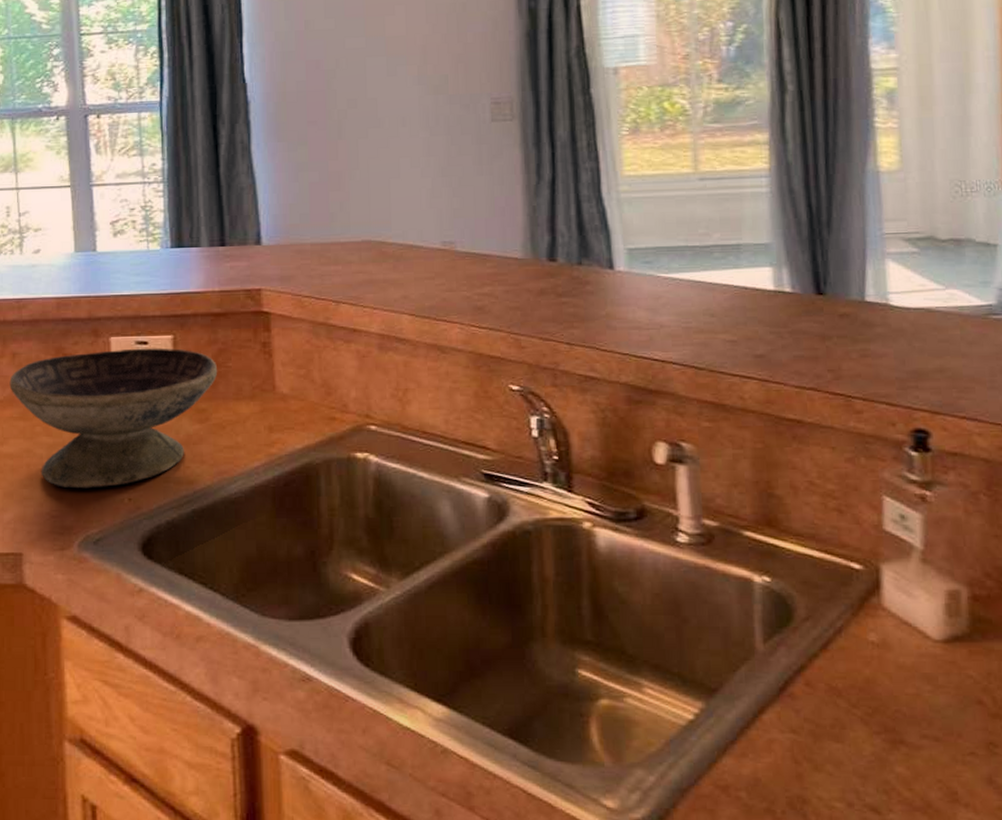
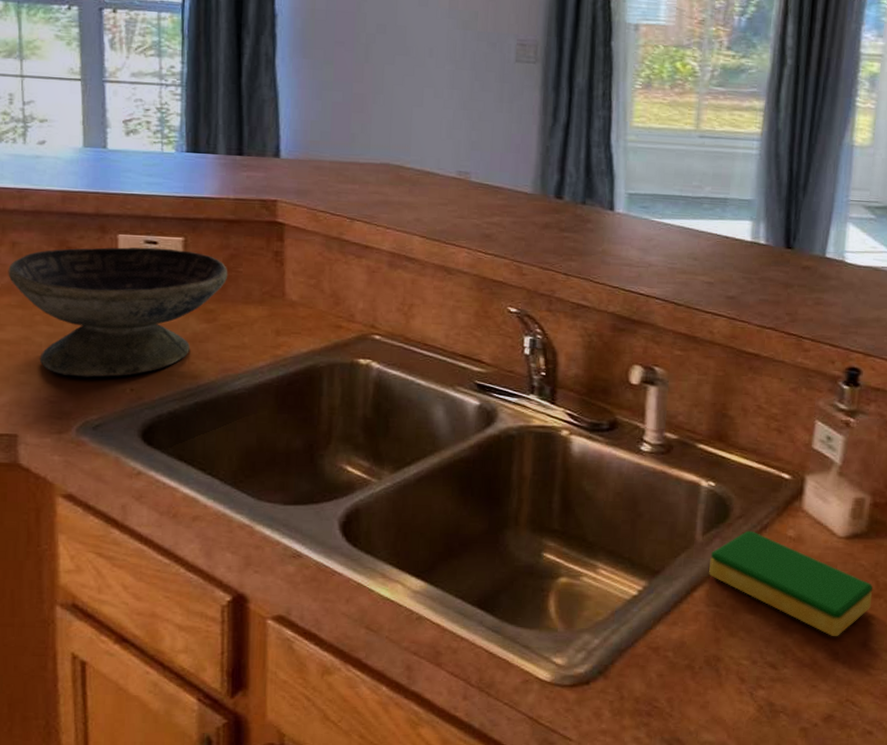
dish sponge: none [776,635,991,770] -> present [709,530,873,636]

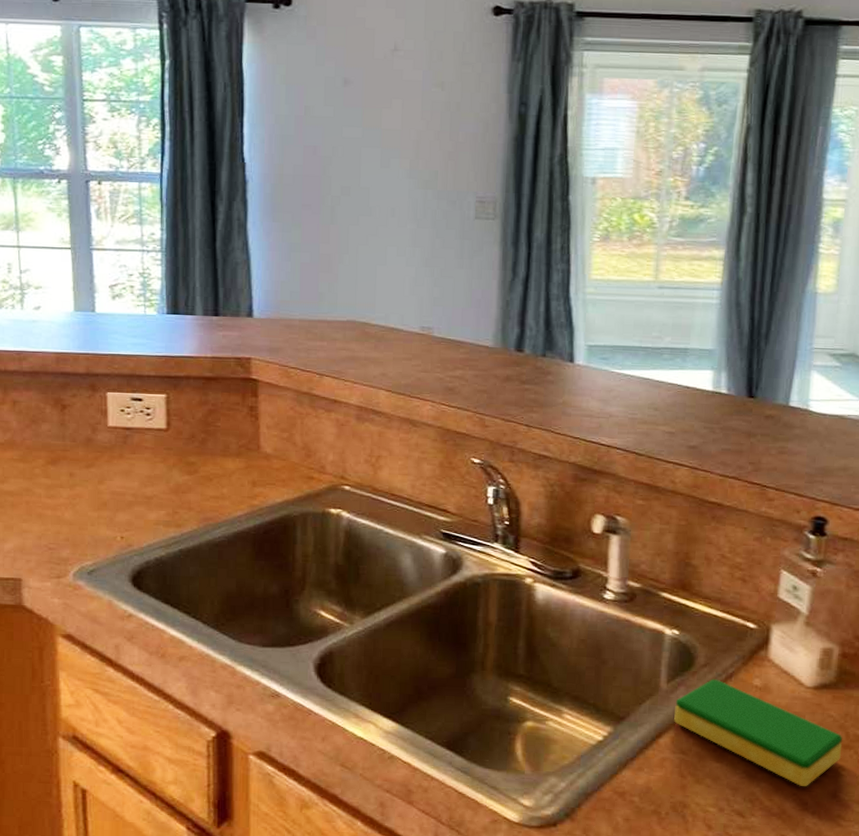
decorative bowl: present [8,247,228,378] -> none [10,404,207,526]

